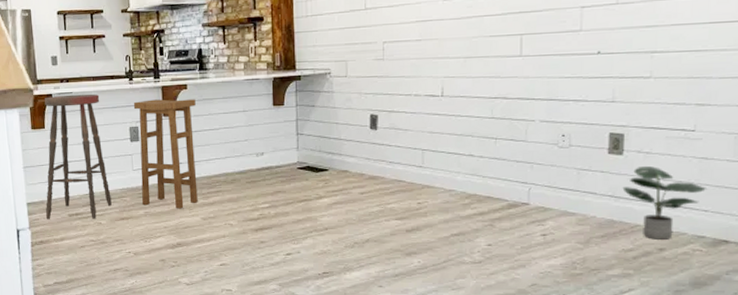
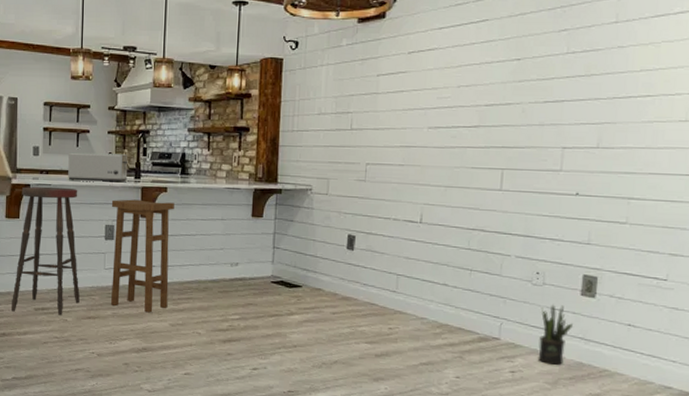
toaster: none [87,55,147,87] -> present [68,152,128,183]
potted plant: none [568,165,602,224] -> present [538,304,573,365]
potted plant: present [622,165,708,239] -> none [593,310,677,387]

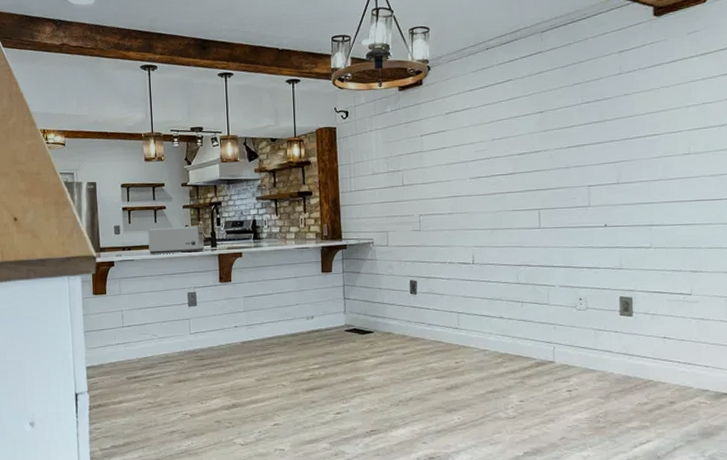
bar stool: present [10,186,80,316] -> none [104,261,169,383]
bar stool: present [111,199,174,313] -> none [191,266,252,371]
potted plant: present [538,304,573,365] -> none [587,326,616,380]

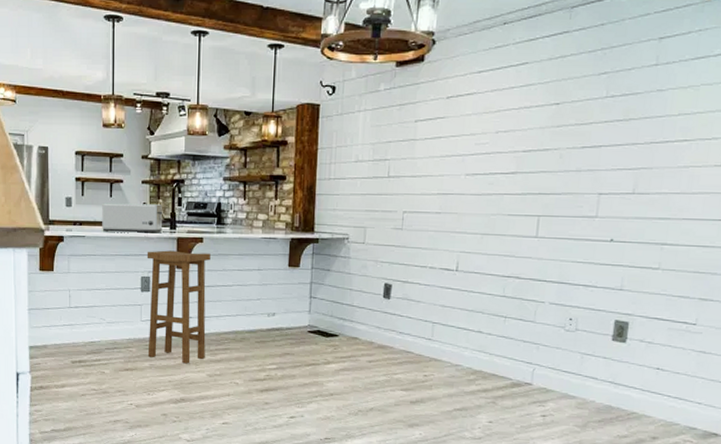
bar stool: none [191,266,252,371] -> present [146,250,211,364]

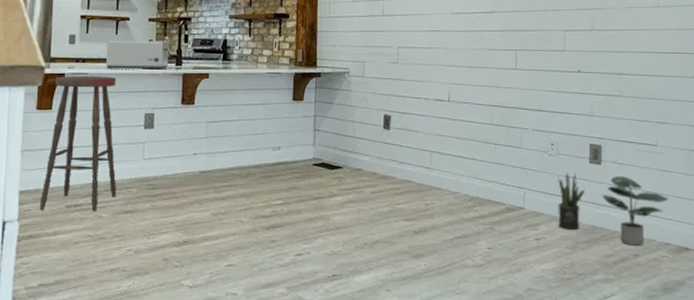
bar stool: none [47,238,117,368] -> present [39,75,117,212]
bar stool: present [146,250,211,364] -> none [150,86,216,203]
potted plant: none [568,350,603,408] -> present [557,173,585,230]
potted plant: none [622,355,703,429] -> present [602,175,670,246]

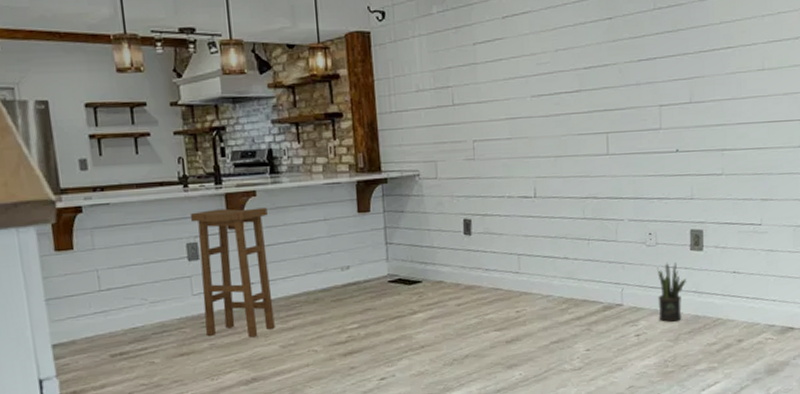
bar stool: present [39,75,117,212] -> none [72,204,167,363]
toaster: present [106,40,169,70] -> none [127,157,206,197]
bar stool: none [150,86,216,203] -> present [189,207,275,338]
potted plant: present [602,175,670,246] -> none [704,260,775,332]

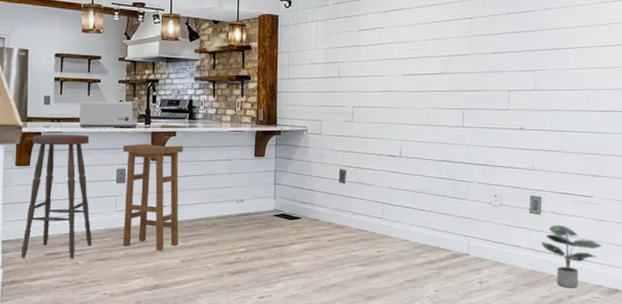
bar stool: none [72,204,167,363] -> present [20,134,92,259]
toaster: none [127,157,206,197] -> present [79,101,139,129]
potted plant: present [656,262,686,322] -> none [499,222,525,274]
potted plant: none [704,260,775,332] -> present [541,224,603,288]

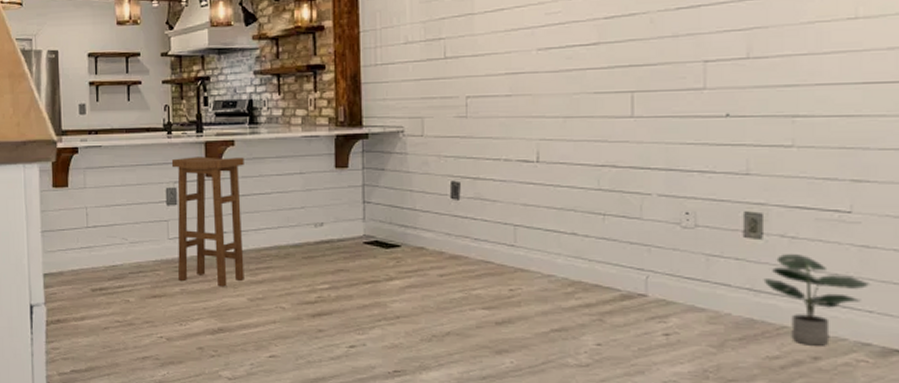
bar stool: present [20,134,92,259] -> none [64,148,142,296]
toaster: present [79,101,139,129] -> none [119,106,188,141]

